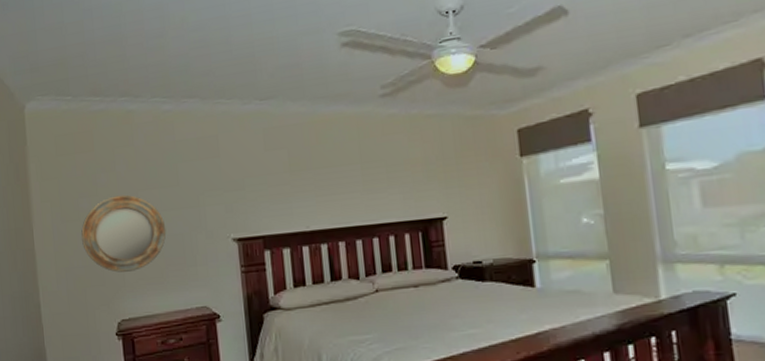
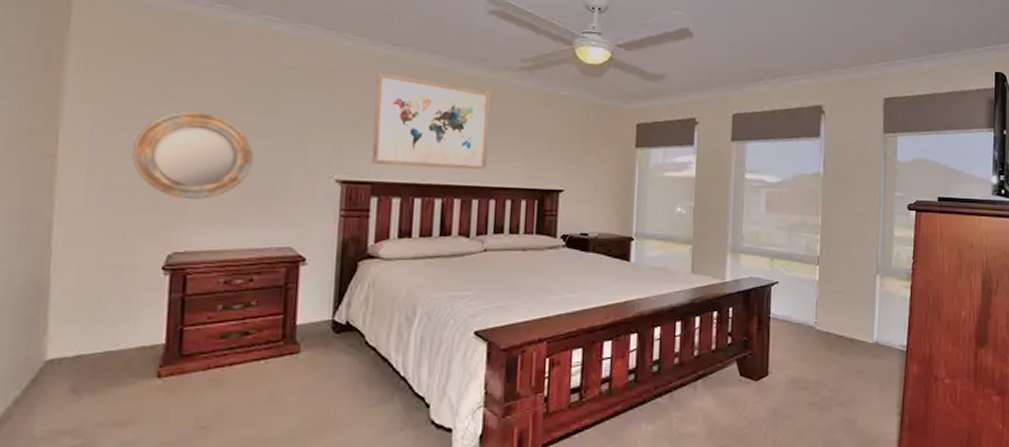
wall art: none [251,126,365,219] -> present [371,72,491,170]

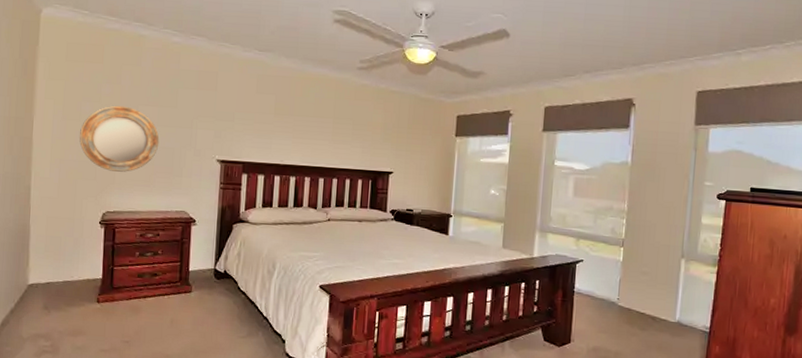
wall art: present [371,72,491,170] -> none [243,73,335,154]

